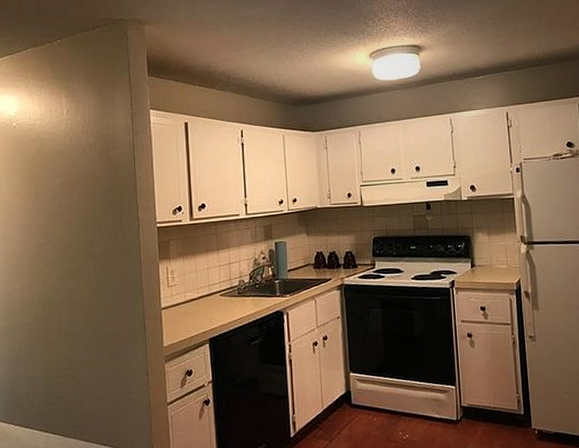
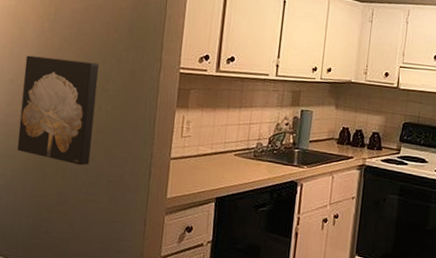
wall art: none [16,231,88,330] -> present [17,55,100,166]

